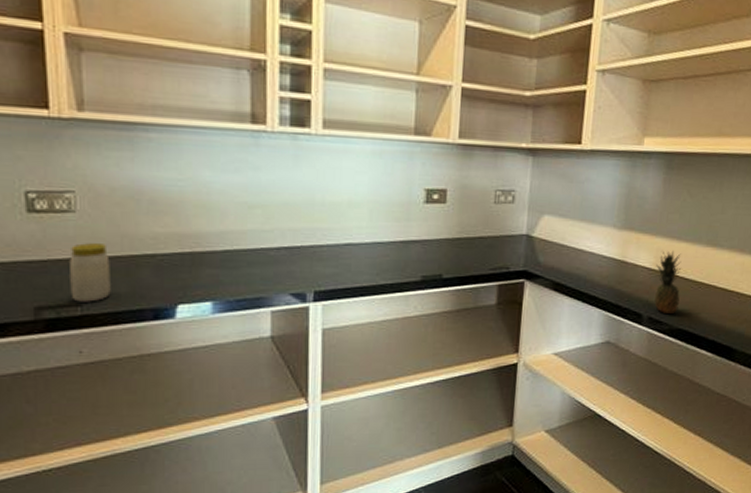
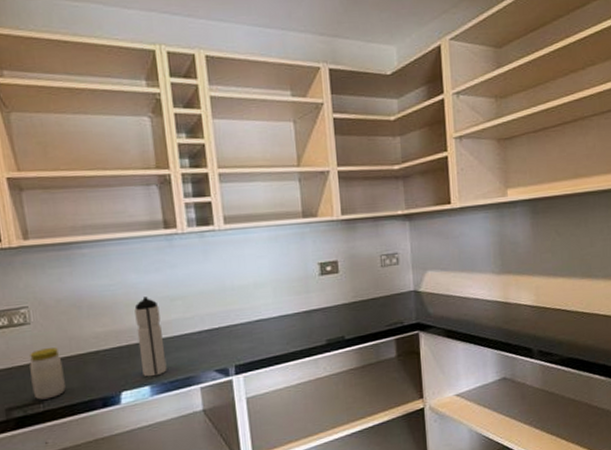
water bottle: none [204,199,235,292] -> present [134,296,167,377]
fruit: present [654,250,681,315] -> none [538,286,565,346]

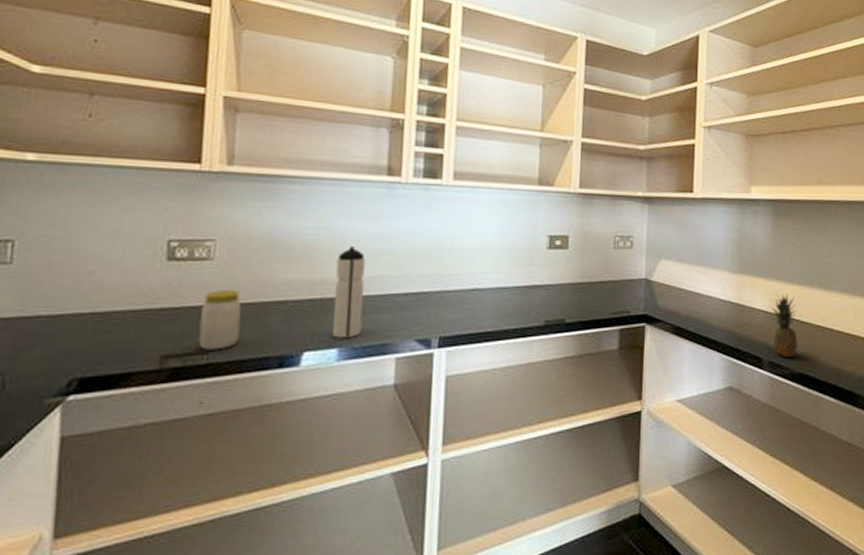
fruit: none [538,286,565,346] -> present [772,293,798,359]

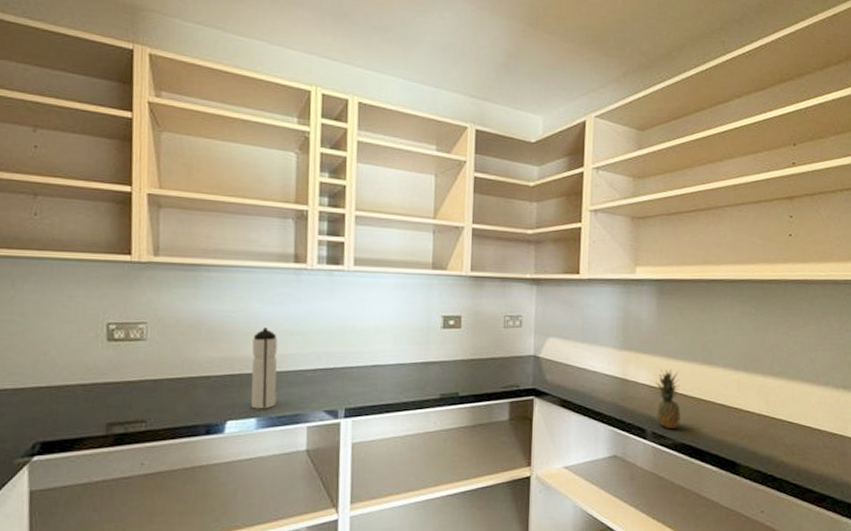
jar: present [198,290,242,350] -> none [137,367,172,419]

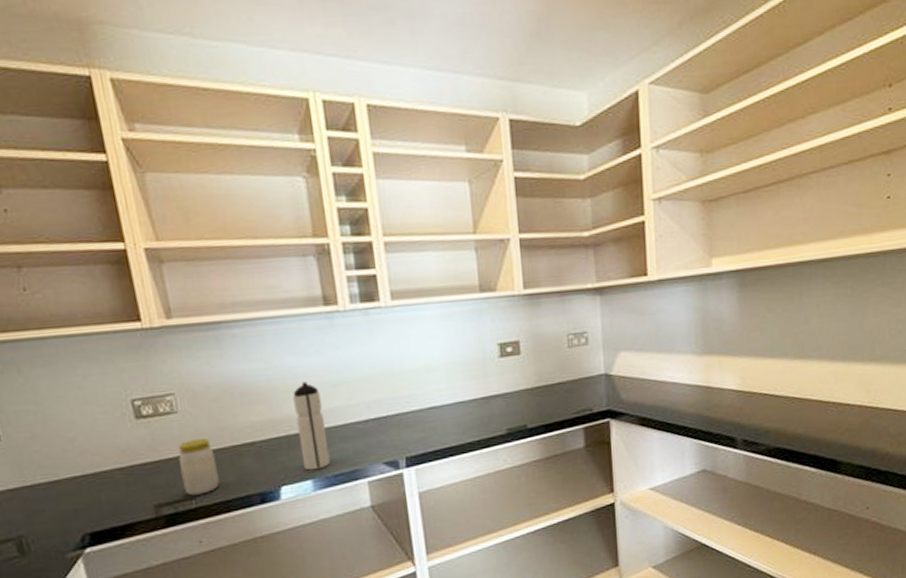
jar: none [137,367,172,419] -> present [178,438,220,496]
fruit: present [655,368,681,430] -> none [743,368,773,435]

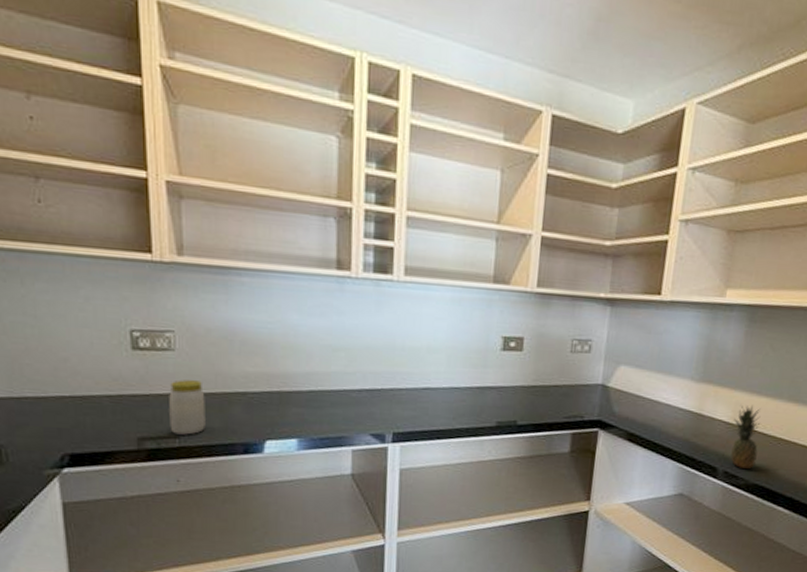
water bottle: present [292,382,331,471] -> none [291,341,319,430]
fruit: none [743,368,773,435] -> present [730,405,761,470]

